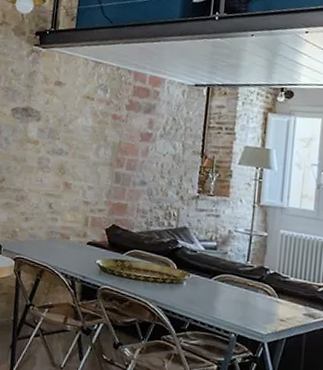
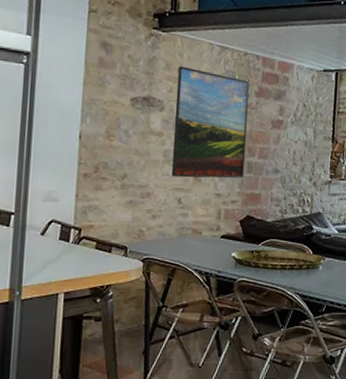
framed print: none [44,80,121,188] -> present [171,66,249,179]

